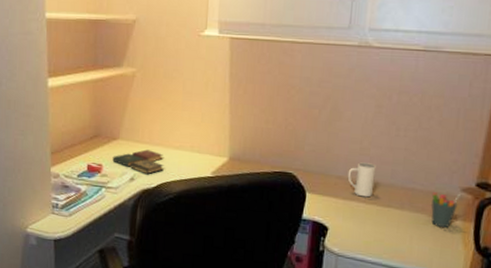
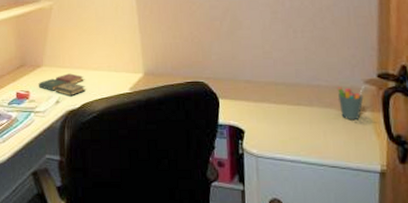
mug: present [347,162,376,198] -> none [255,65,282,98]

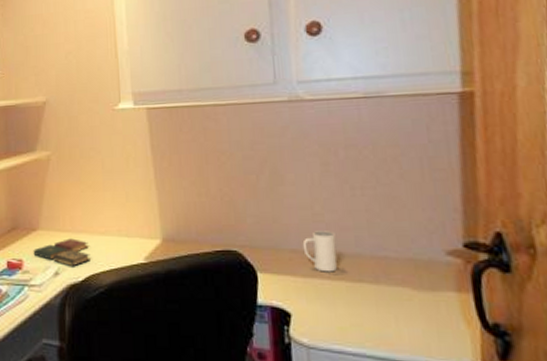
mug: none [255,65,282,98] -> present [302,231,338,272]
pen holder: present [337,85,364,121] -> none [410,258,447,303]

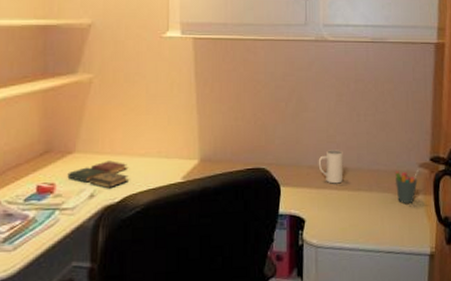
pen holder: none [410,258,447,303] -> present [394,169,419,204]

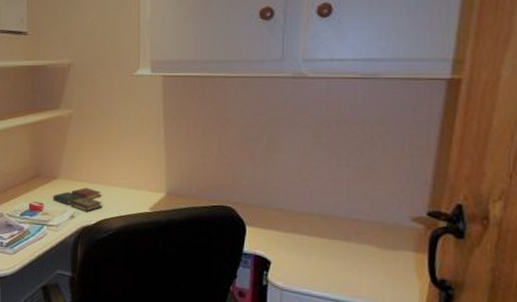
mug: present [318,150,344,184] -> none [288,194,318,230]
pen holder: present [394,169,419,204] -> none [378,223,411,260]

